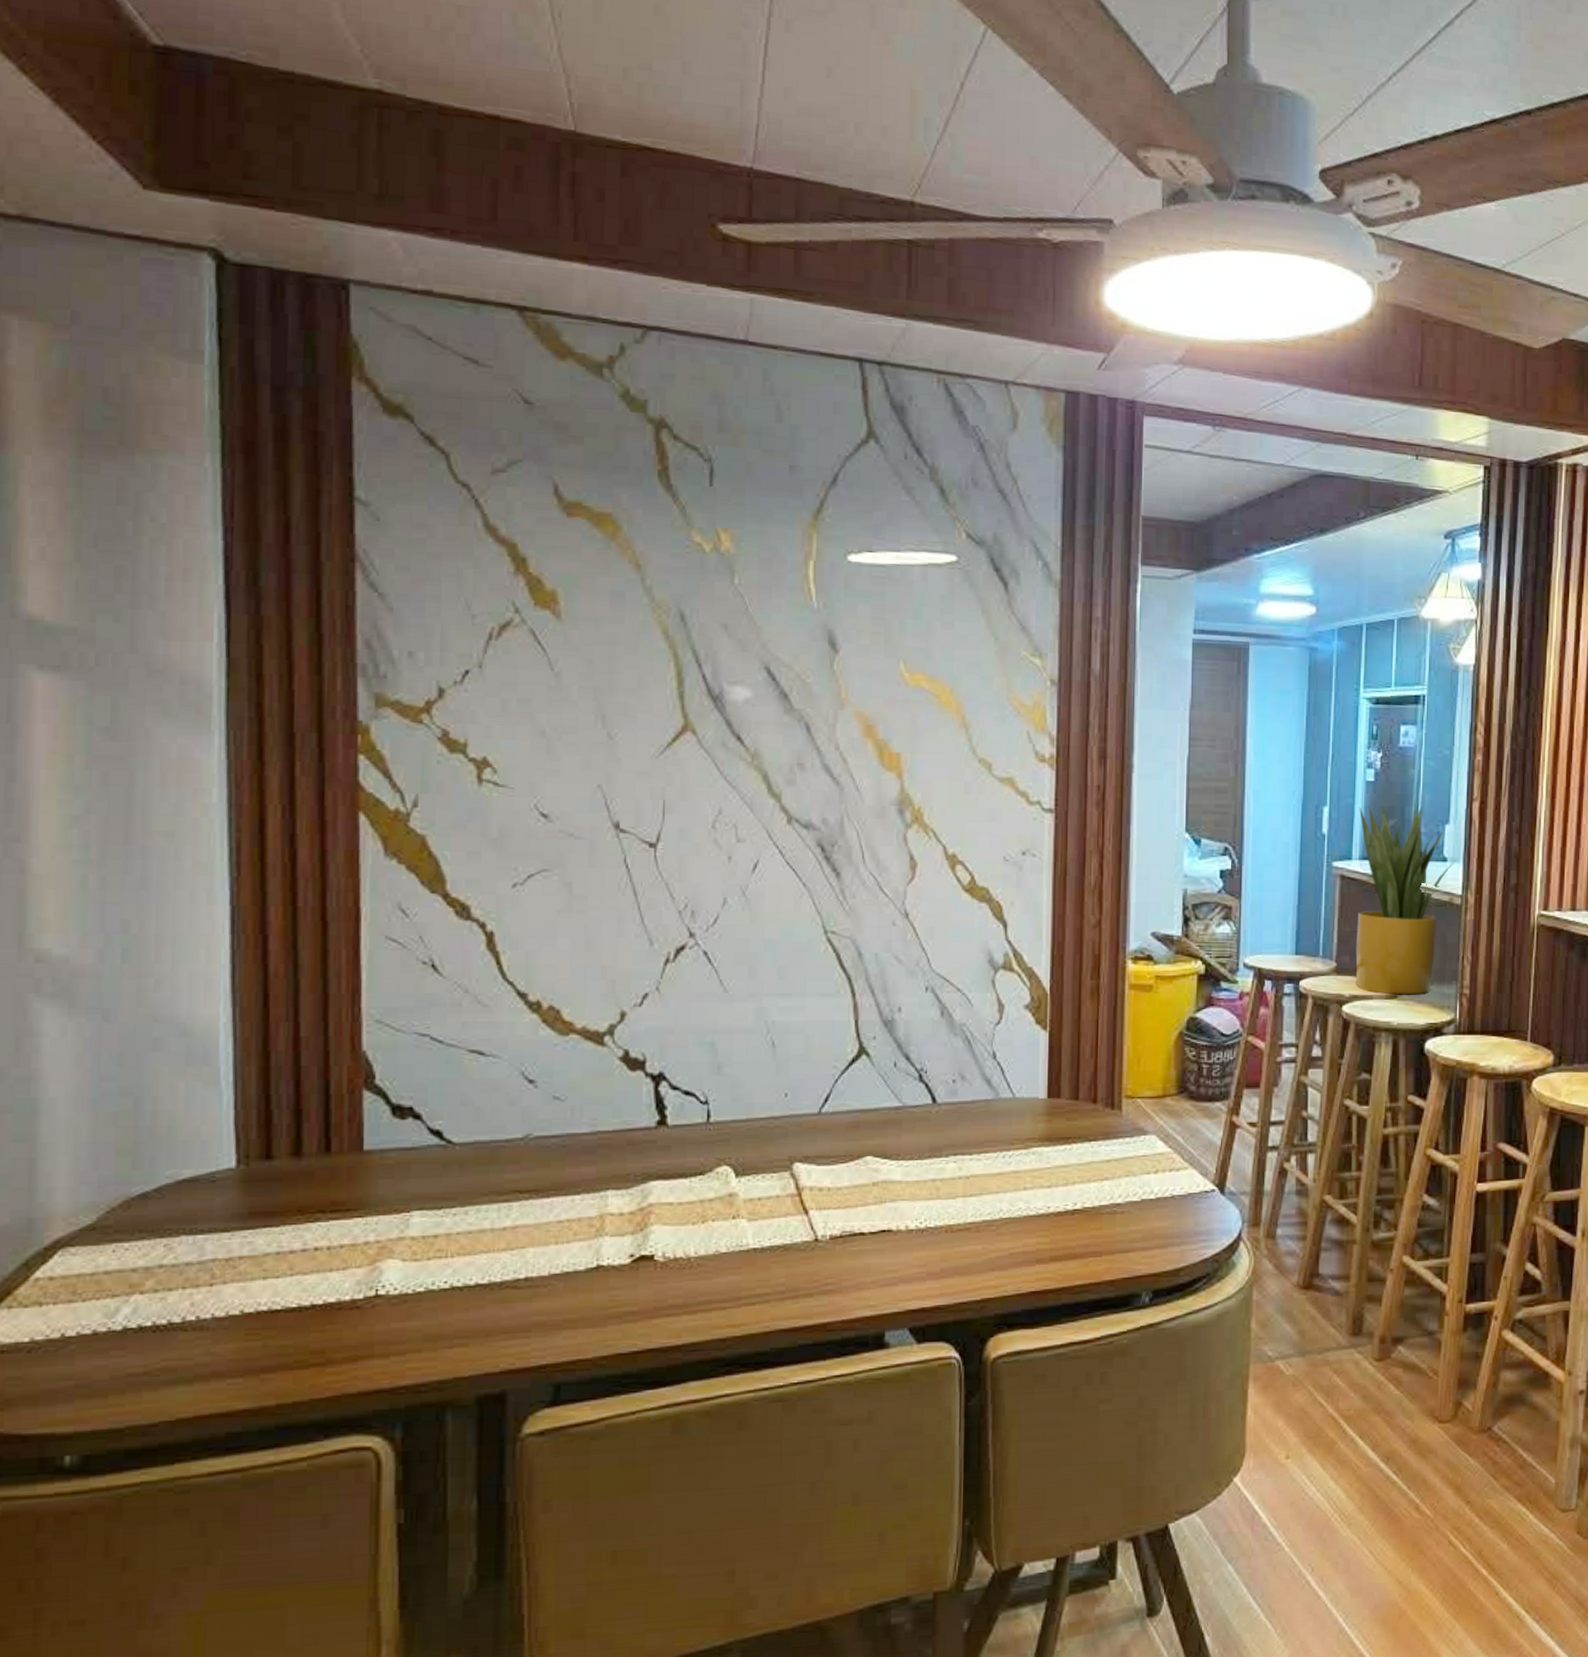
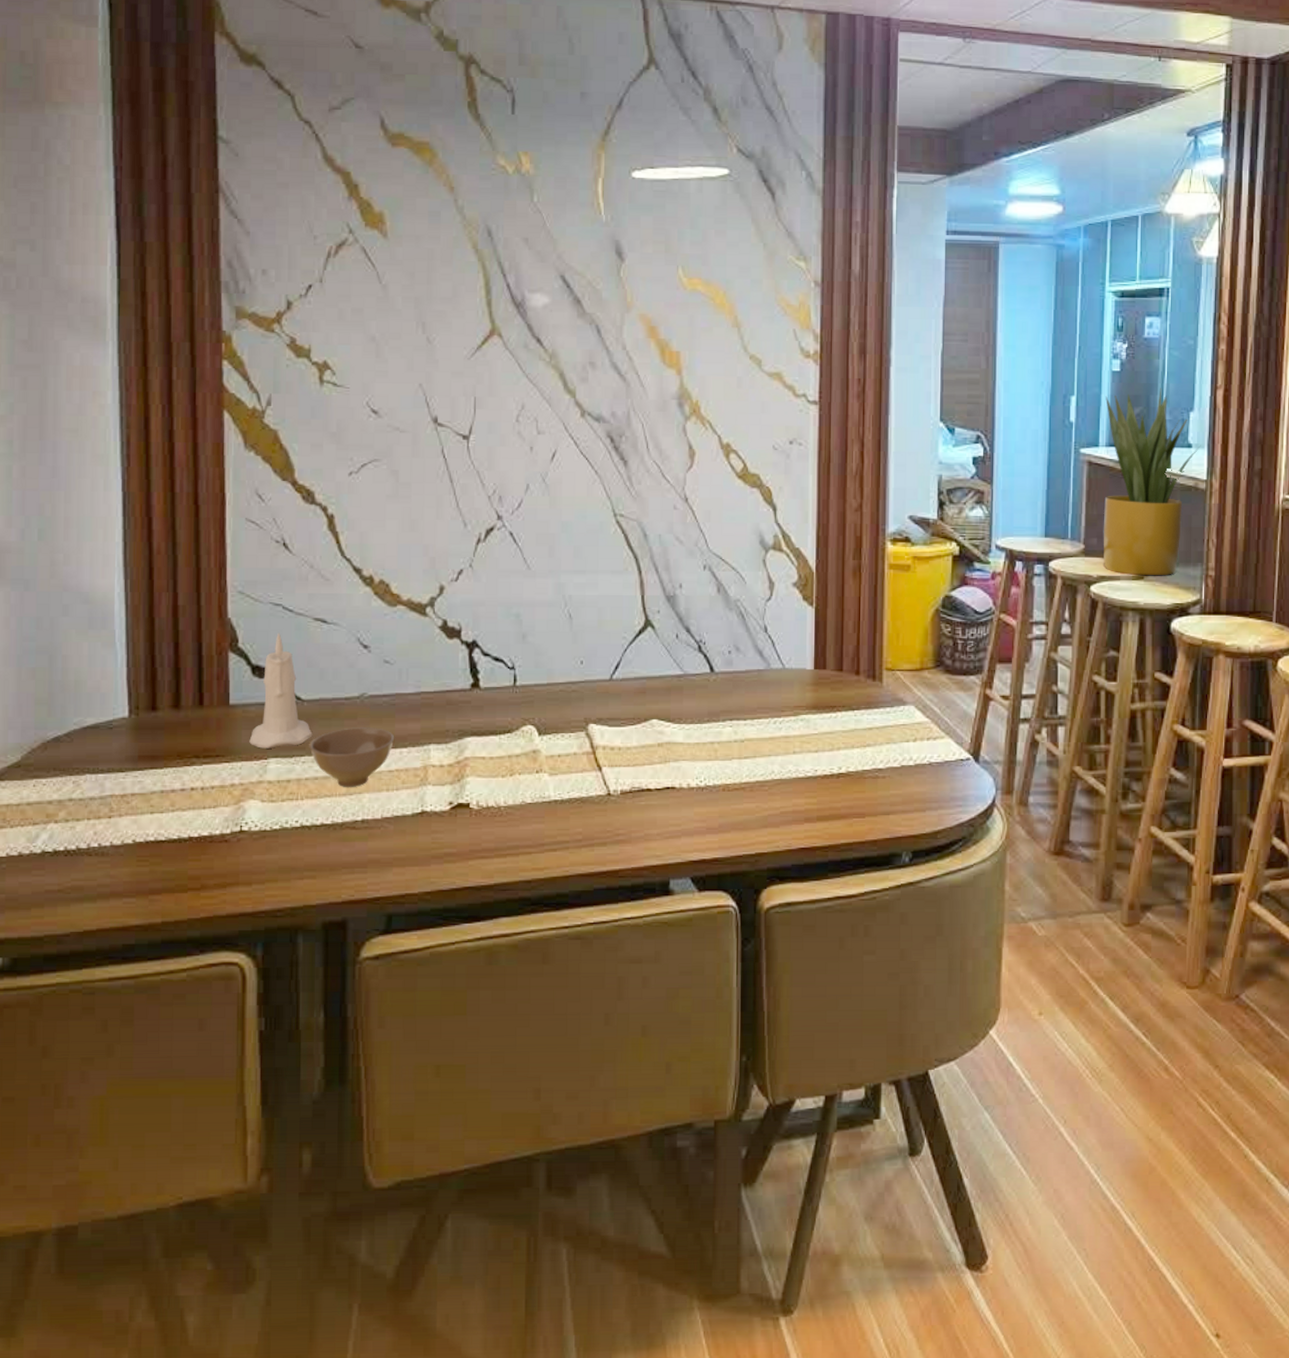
candle: none [388,1067,466,1200] -> present [249,633,313,749]
bowl: none [461,1173,566,1241] -> present [309,727,395,787]

